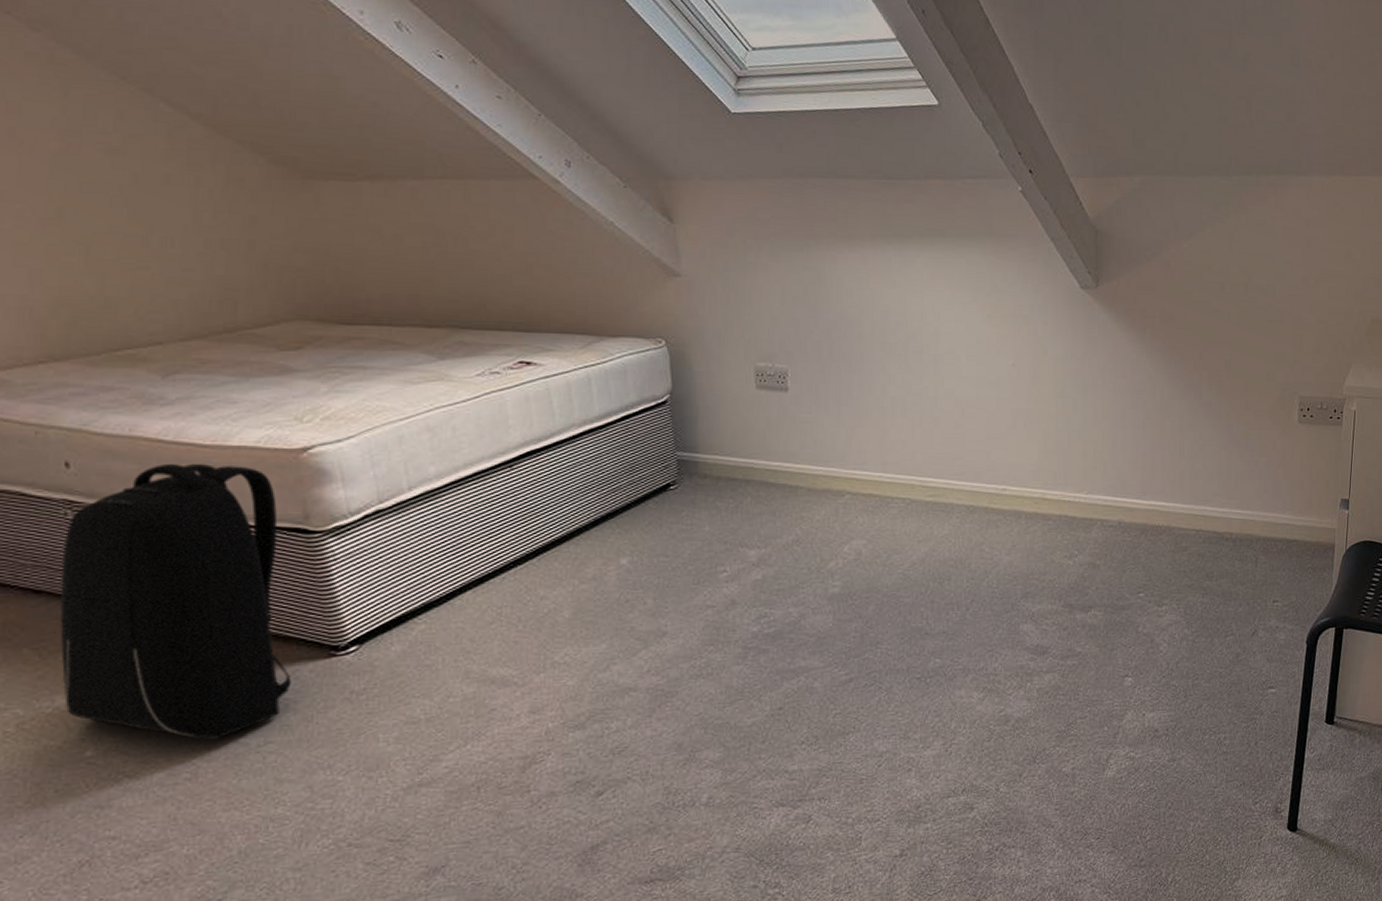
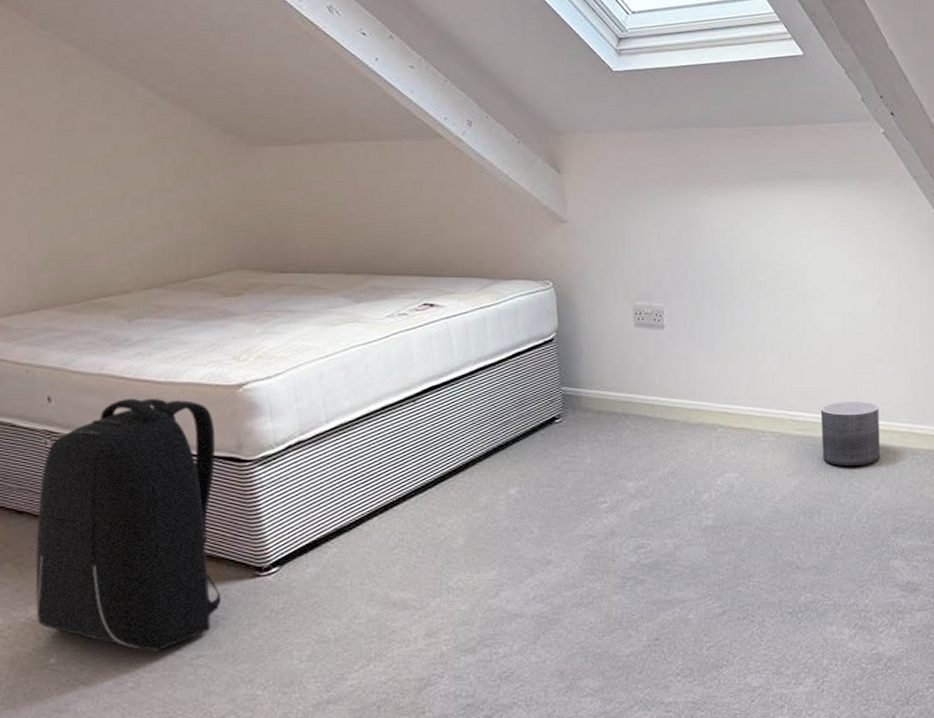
planter: none [951,467,1013,532] -> present [820,401,881,466]

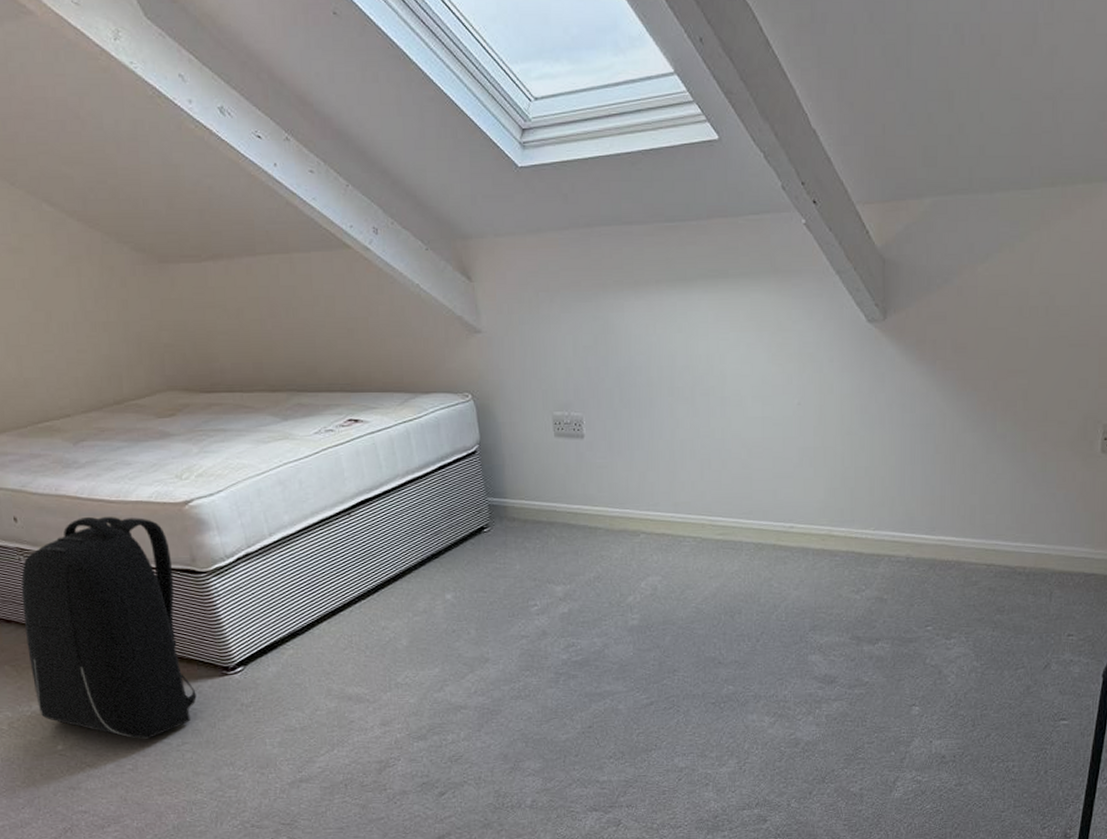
planter: present [820,401,881,466] -> none [740,506,800,568]

